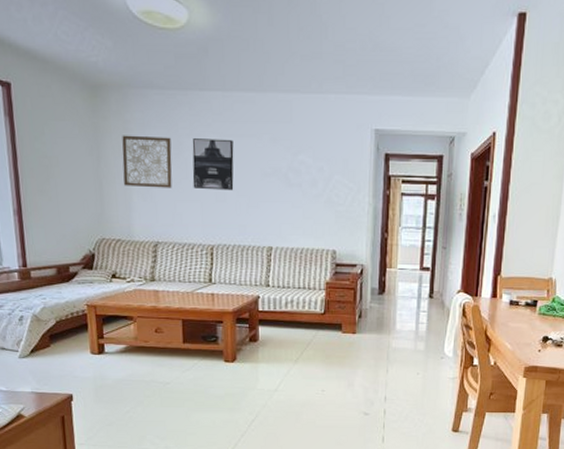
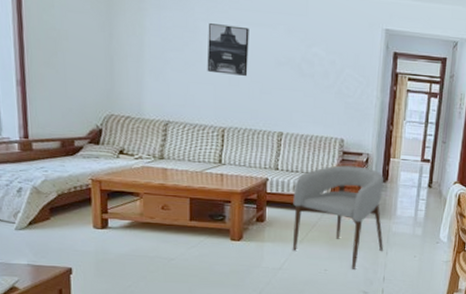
wall art: present [122,135,172,188] -> none [135,14,187,70]
armchair: none [286,278,383,389] -> present [292,165,383,269]

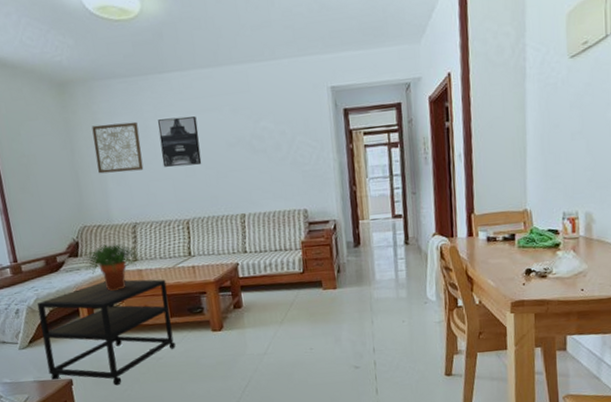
side table: none [44,174,191,281] -> present [36,279,176,386]
potted plant: none [103,137,166,185] -> present [82,243,139,291]
wall art: none [135,14,187,70] -> present [91,121,144,174]
armchair: present [292,165,383,269] -> none [265,234,368,344]

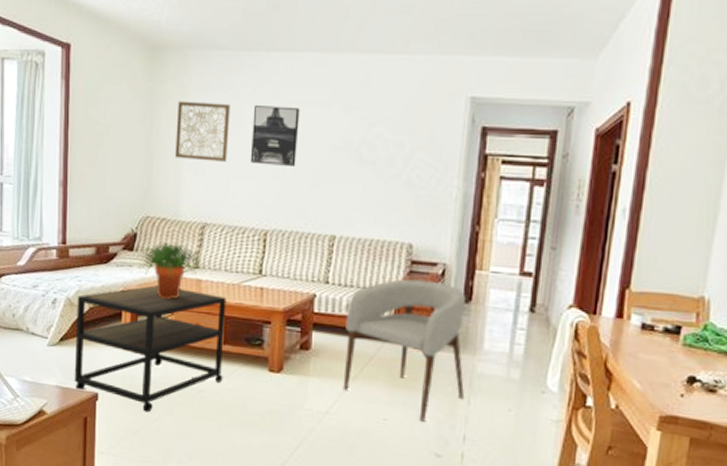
armchair: none [265,234,368,344] -> present [343,279,465,422]

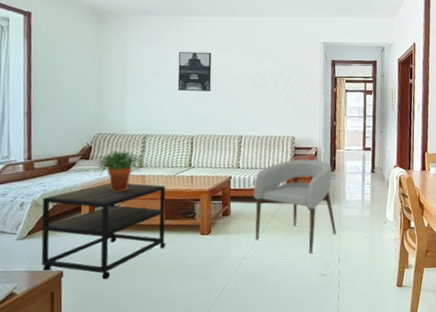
wall art: present [175,101,230,162] -> none [120,50,161,91]

